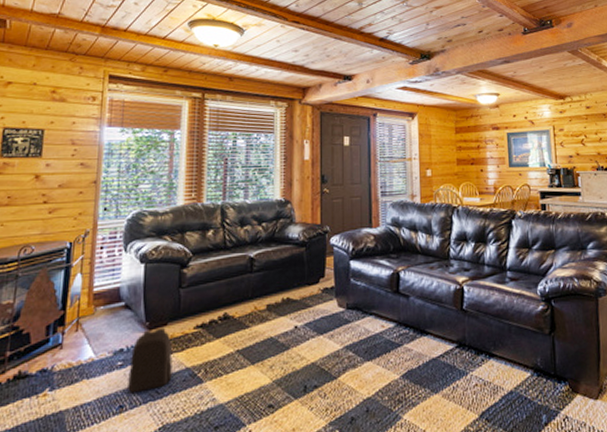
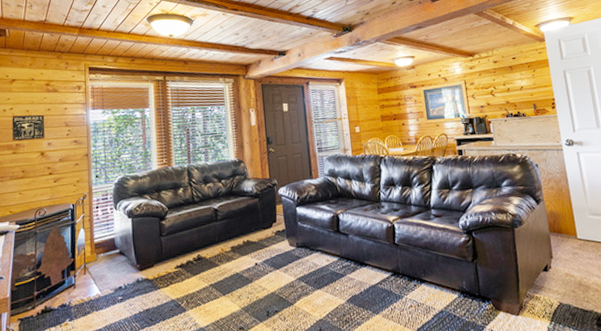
backpack: present [128,327,173,394] -> none [127,268,161,321]

